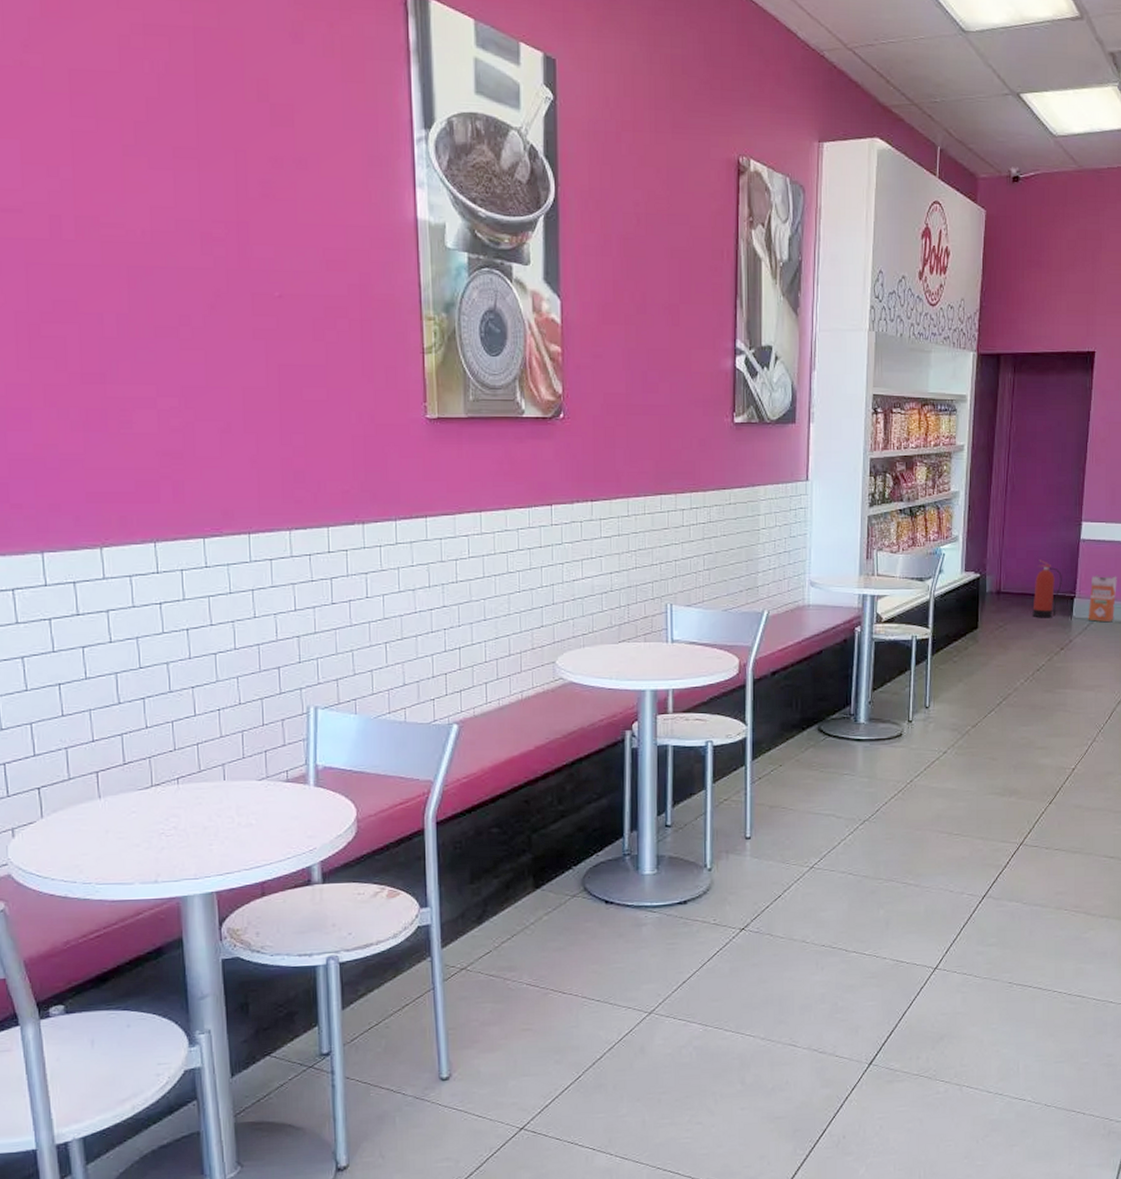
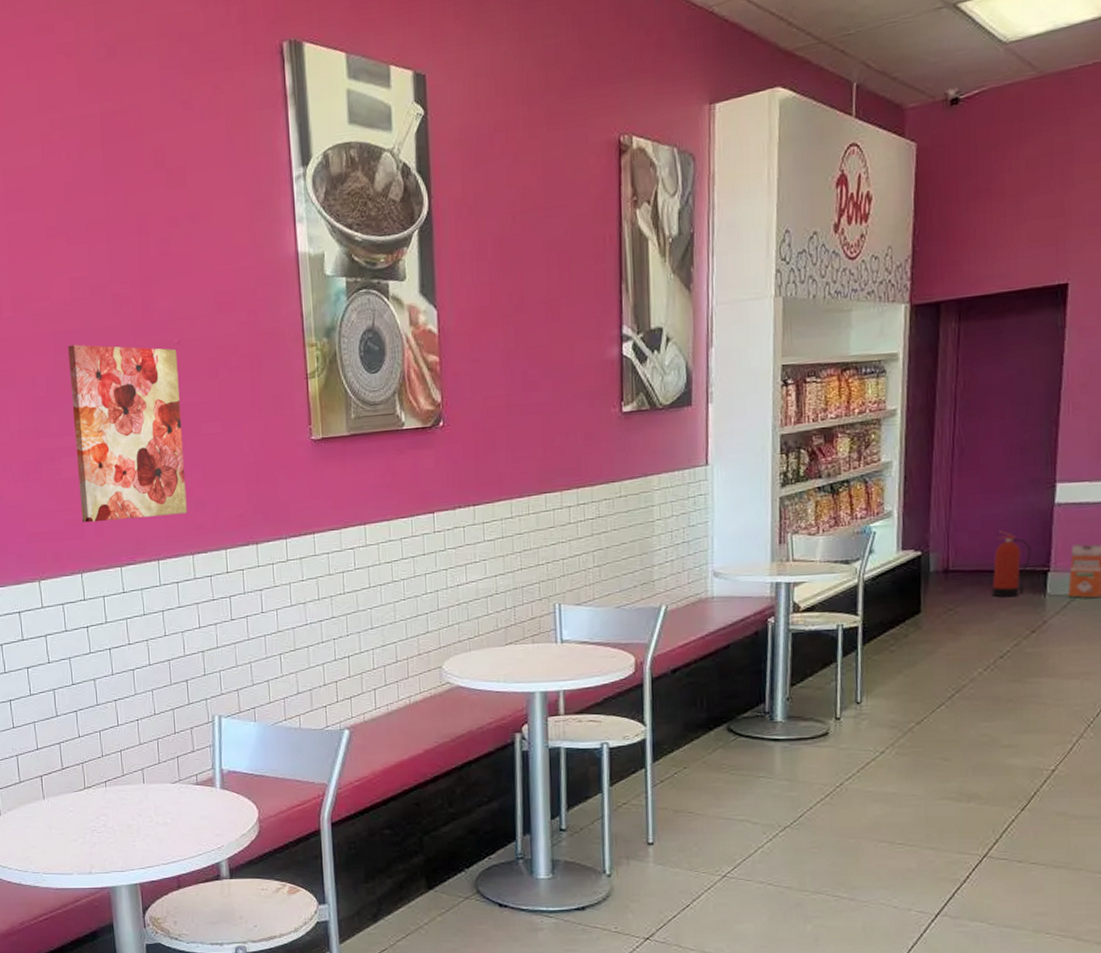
wall art: none [144,282,285,486] -> present [67,344,187,523]

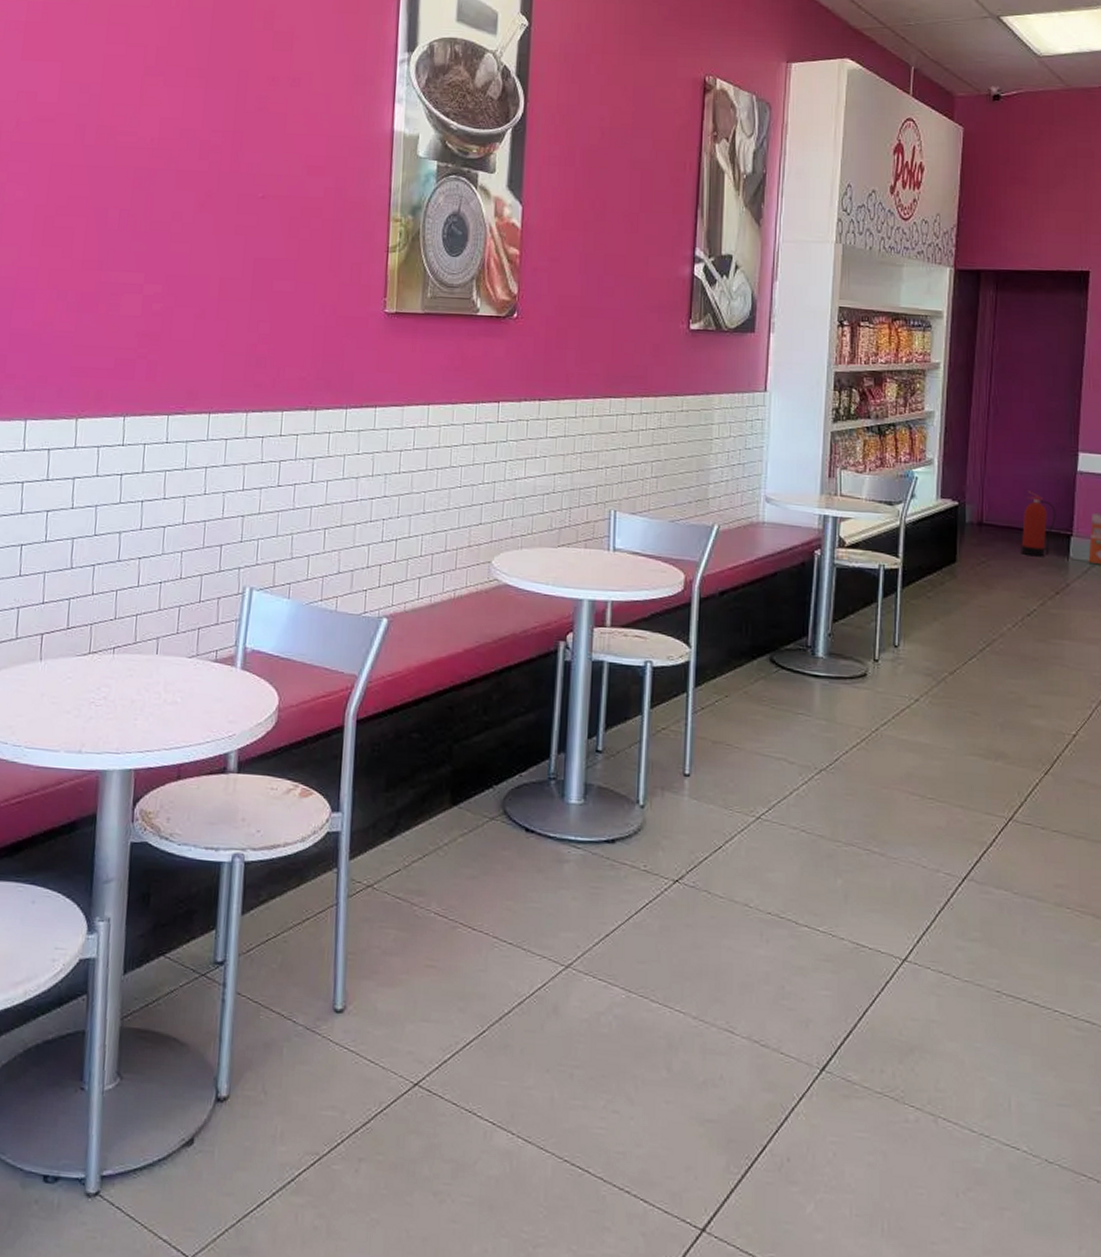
wall art: present [67,344,187,523] -> none [133,182,260,369]

